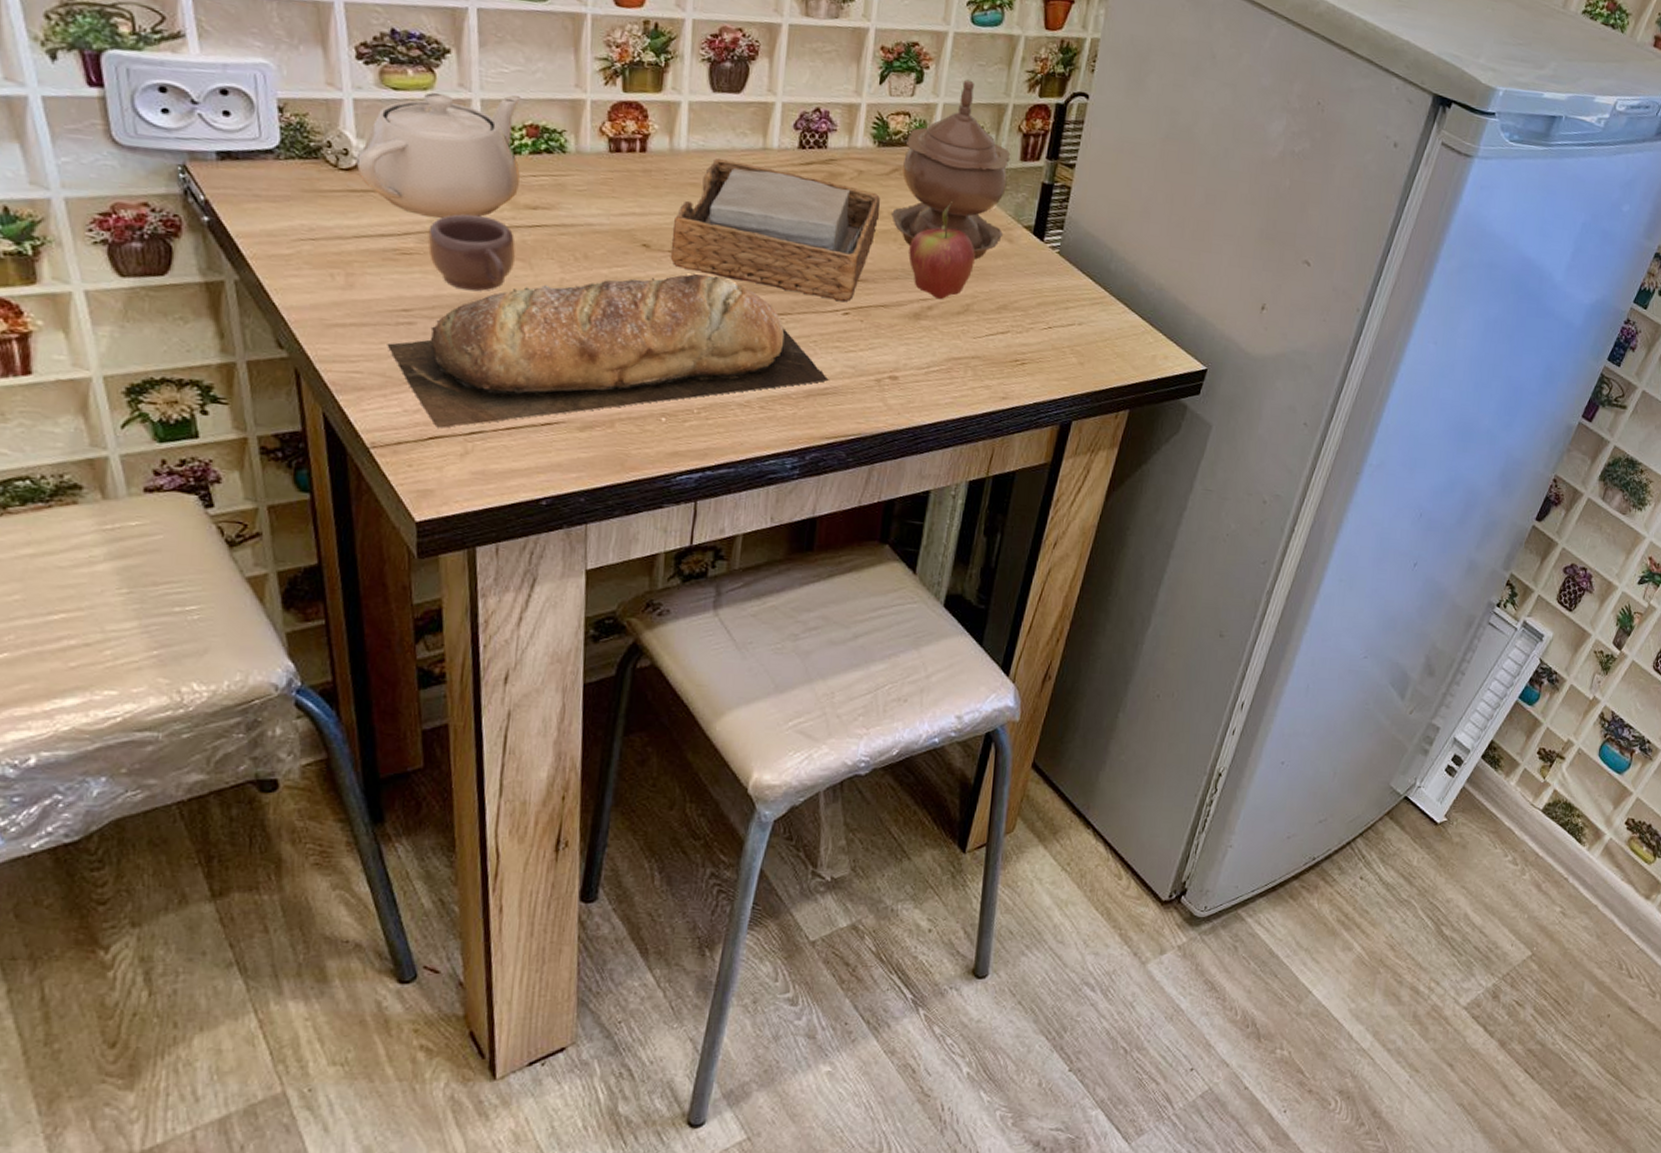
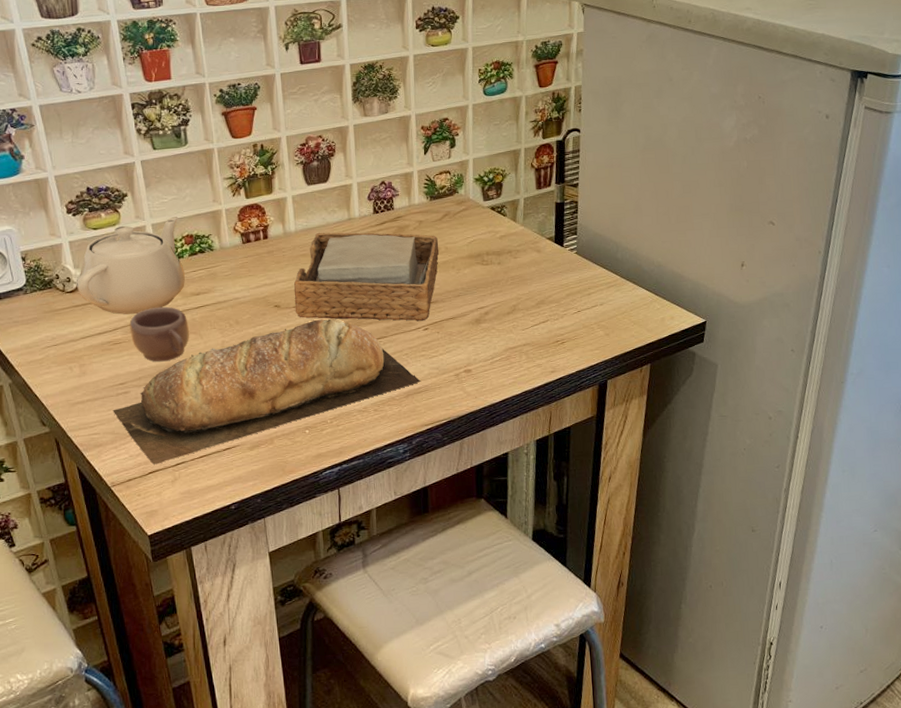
sugar bowl: present [890,79,1011,260] -> none [447,137,532,270]
fruit: present [908,199,975,300] -> none [464,228,514,306]

